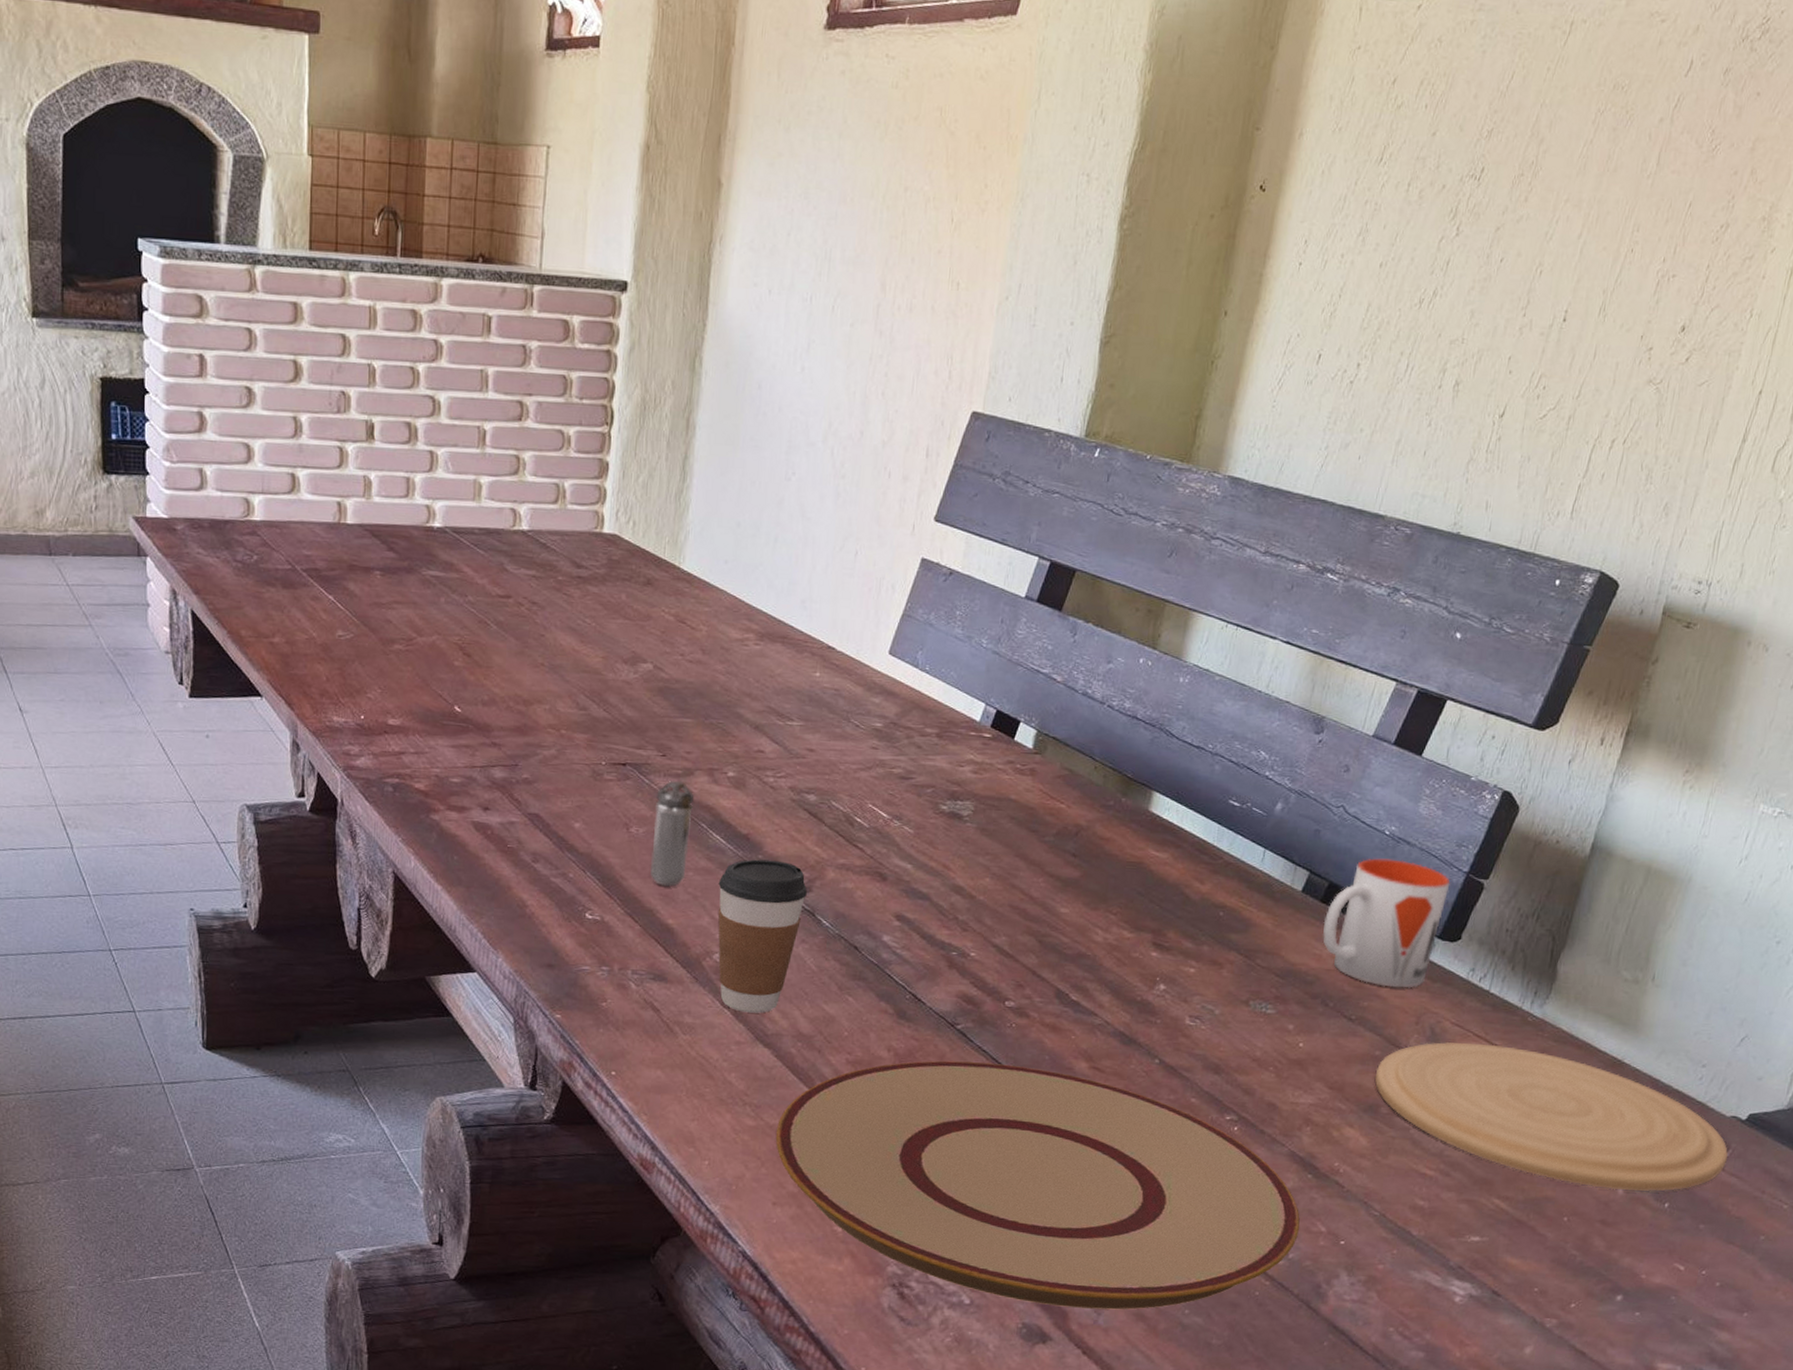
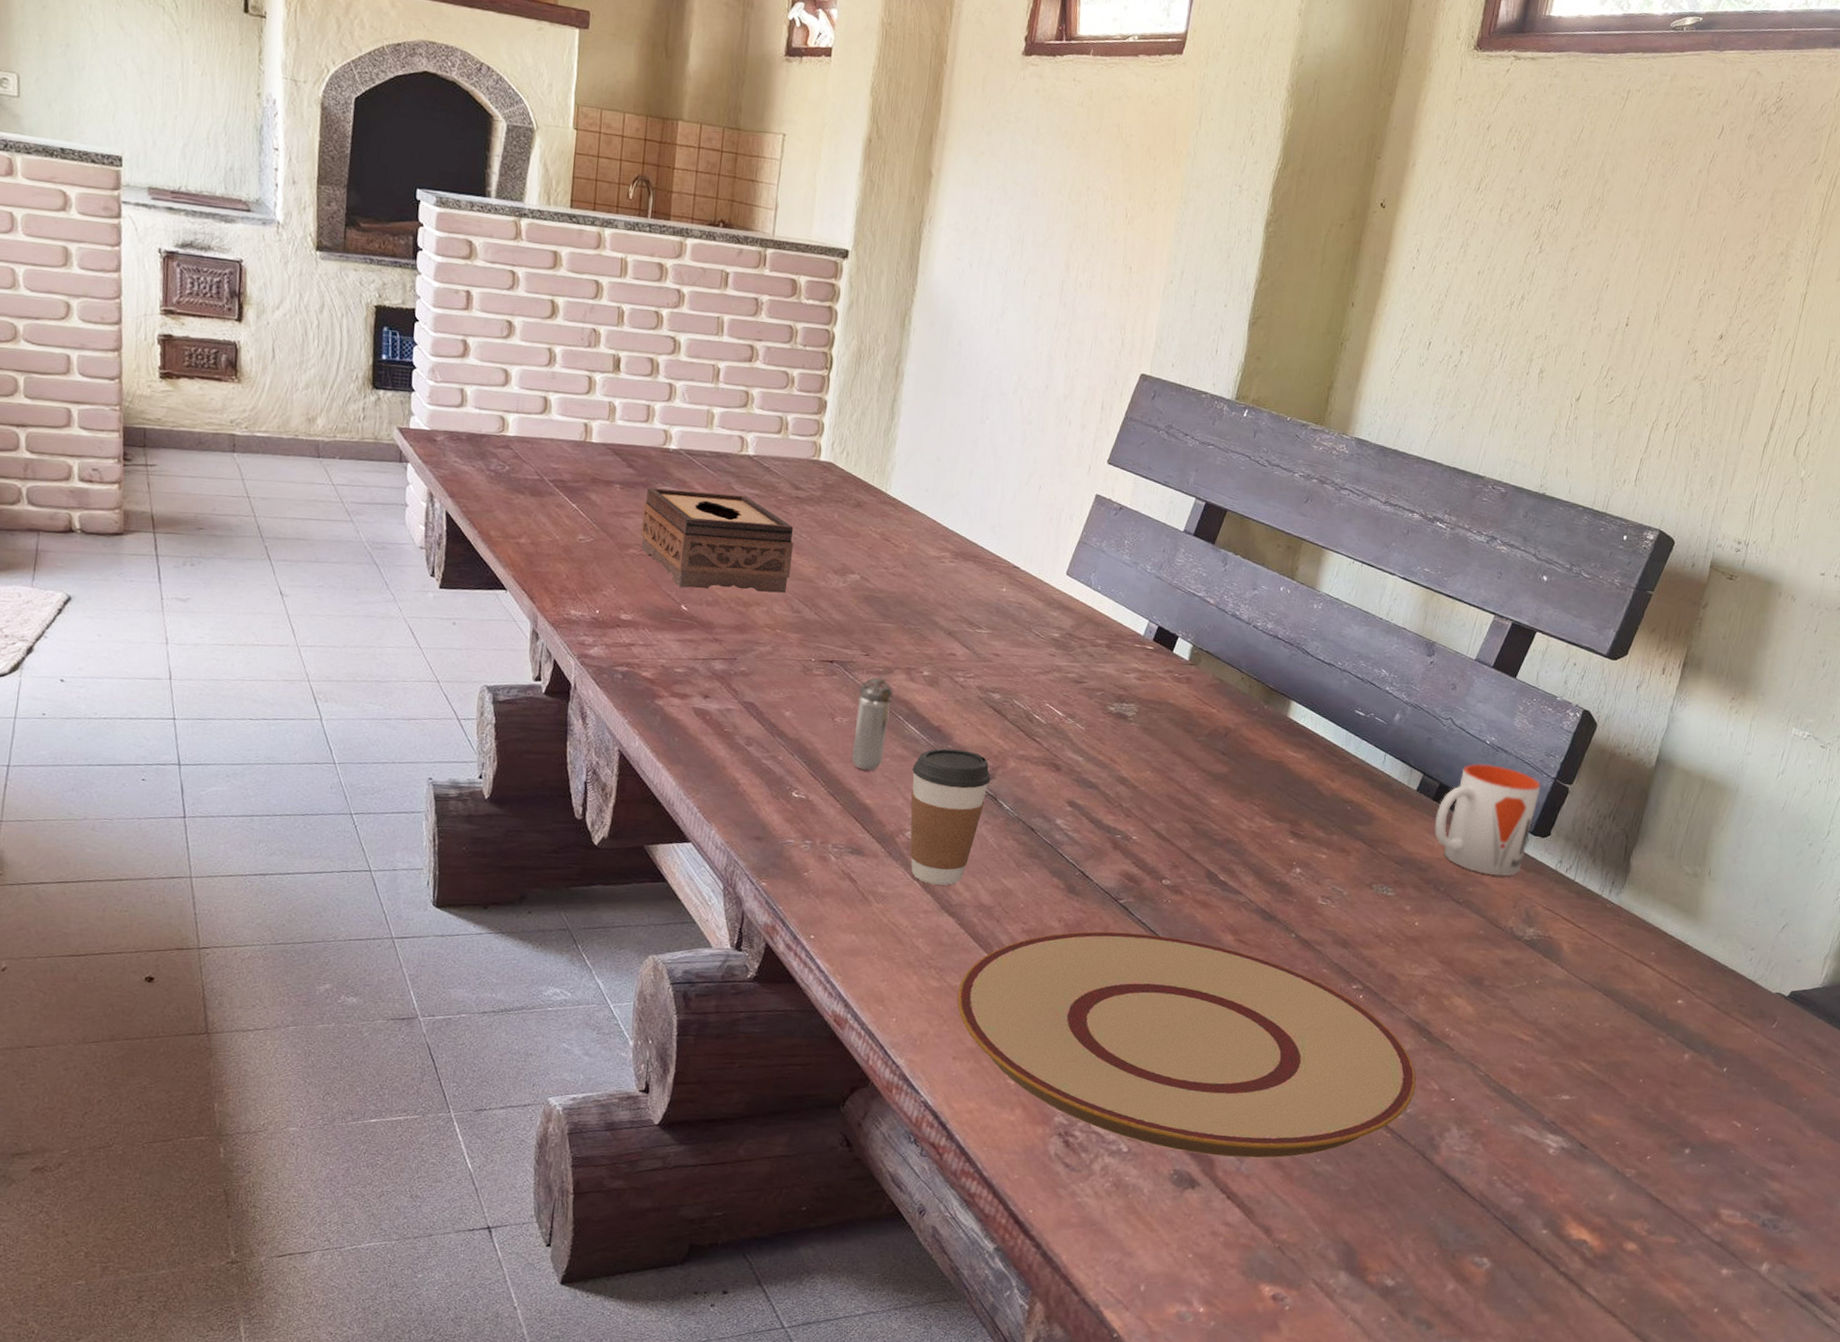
tissue box: none [406,572,577,689] -> present [641,487,794,594]
plate: present [1374,1042,1728,1191] -> none [1479,924,1774,1058]

